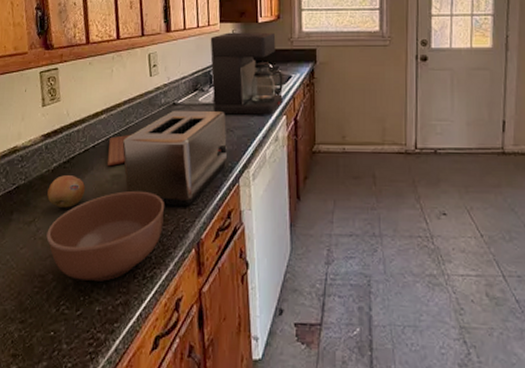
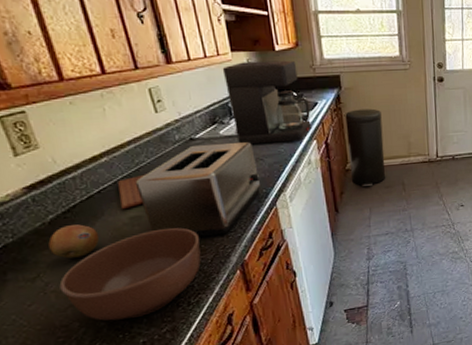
pedal bin: none [317,86,355,175] -> present [345,108,385,187]

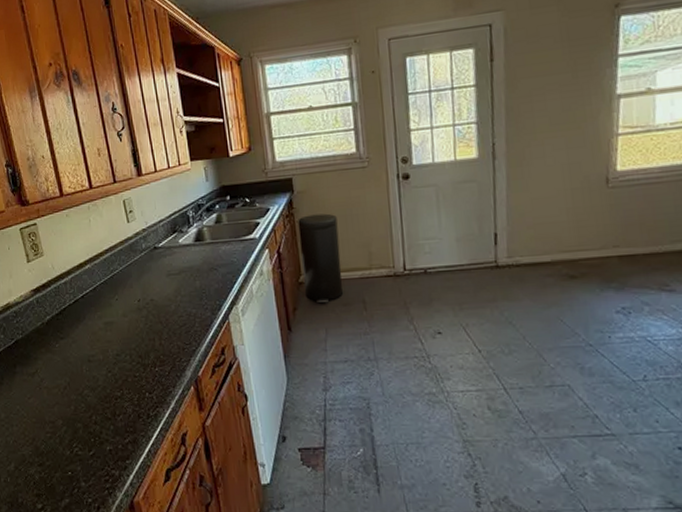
fruit: present [48,224,100,259] -> none [45,326,81,358]
bowl: present [59,227,201,321] -> none [50,335,160,423]
cutting board: present [118,174,147,210] -> none [96,281,119,315]
toaster: present [135,141,261,238] -> none [109,250,215,348]
coffee maker: present [222,60,312,145] -> none [182,165,264,254]

